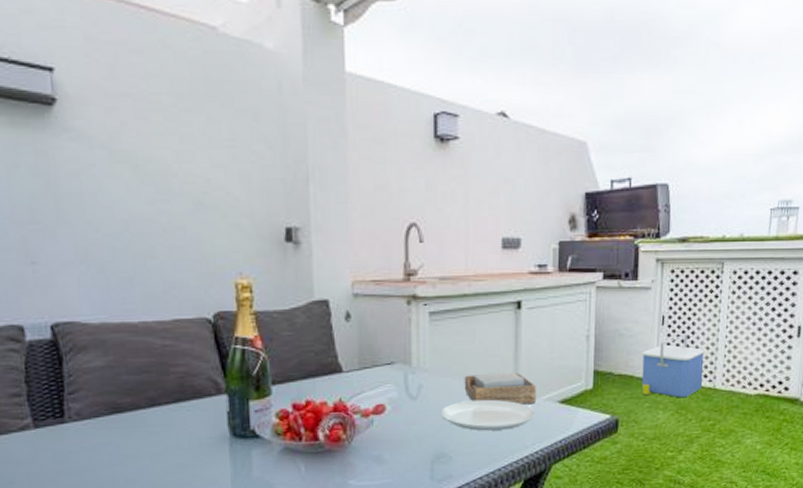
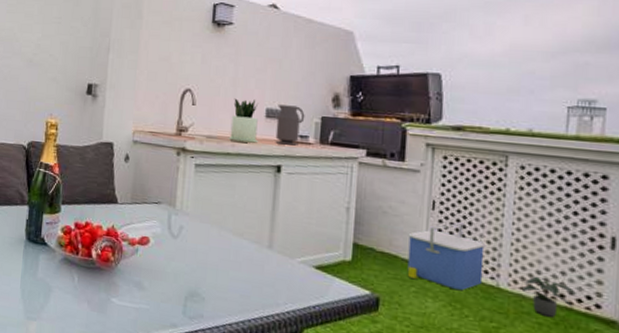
plate: present [440,399,536,431] -> none [197,248,289,284]
planter: none [463,229,497,281] -> present [228,98,259,144]
napkin holder: present [464,372,537,405] -> none [221,225,292,264]
water jug: none [514,232,542,277] -> present [275,104,305,146]
potted plant: none [732,372,771,406] -> present [521,276,576,317]

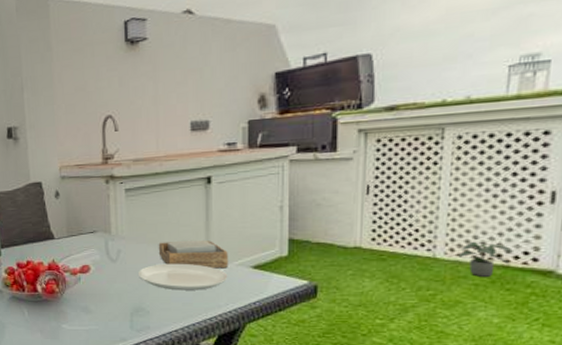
plate: none [197,248,289,284] -> present [137,263,228,291]
napkin holder: none [221,225,292,264] -> present [158,239,229,269]
planter: present [228,98,259,144] -> none [155,115,187,161]
water jug: present [275,104,305,146] -> none [202,114,231,156]
cooler: present [407,222,485,291] -> none [343,202,421,267]

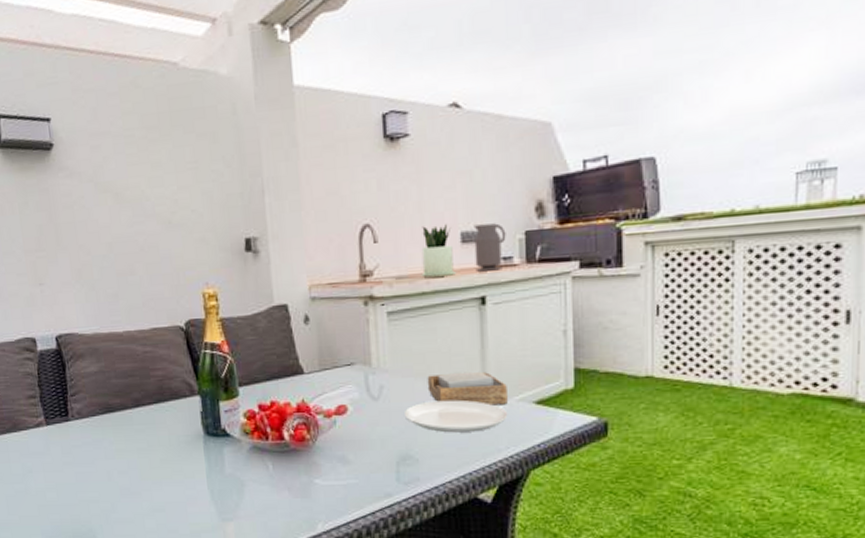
planter: none [155,115,187,161] -> present [421,224,457,279]
water jug: none [202,114,231,156] -> present [473,223,506,272]
potted plant: present [457,241,513,277] -> none [755,367,811,407]

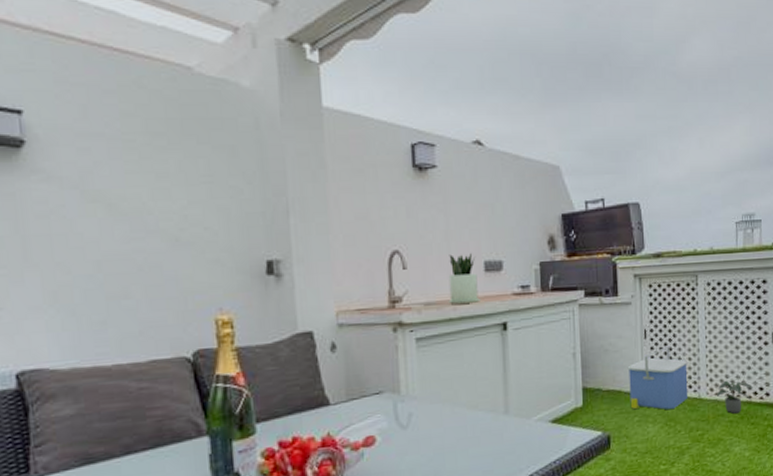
plate: present [403,399,508,433] -> none [432,423,528,457]
napkin holder: present [427,371,509,406] -> none [454,394,529,427]
water jug: present [473,223,506,272] -> none [495,254,524,299]
cooler: none [632,324,715,399] -> present [627,345,688,410]
potted plant: none [755,367,811,407] -> present [716,380,753,414]

